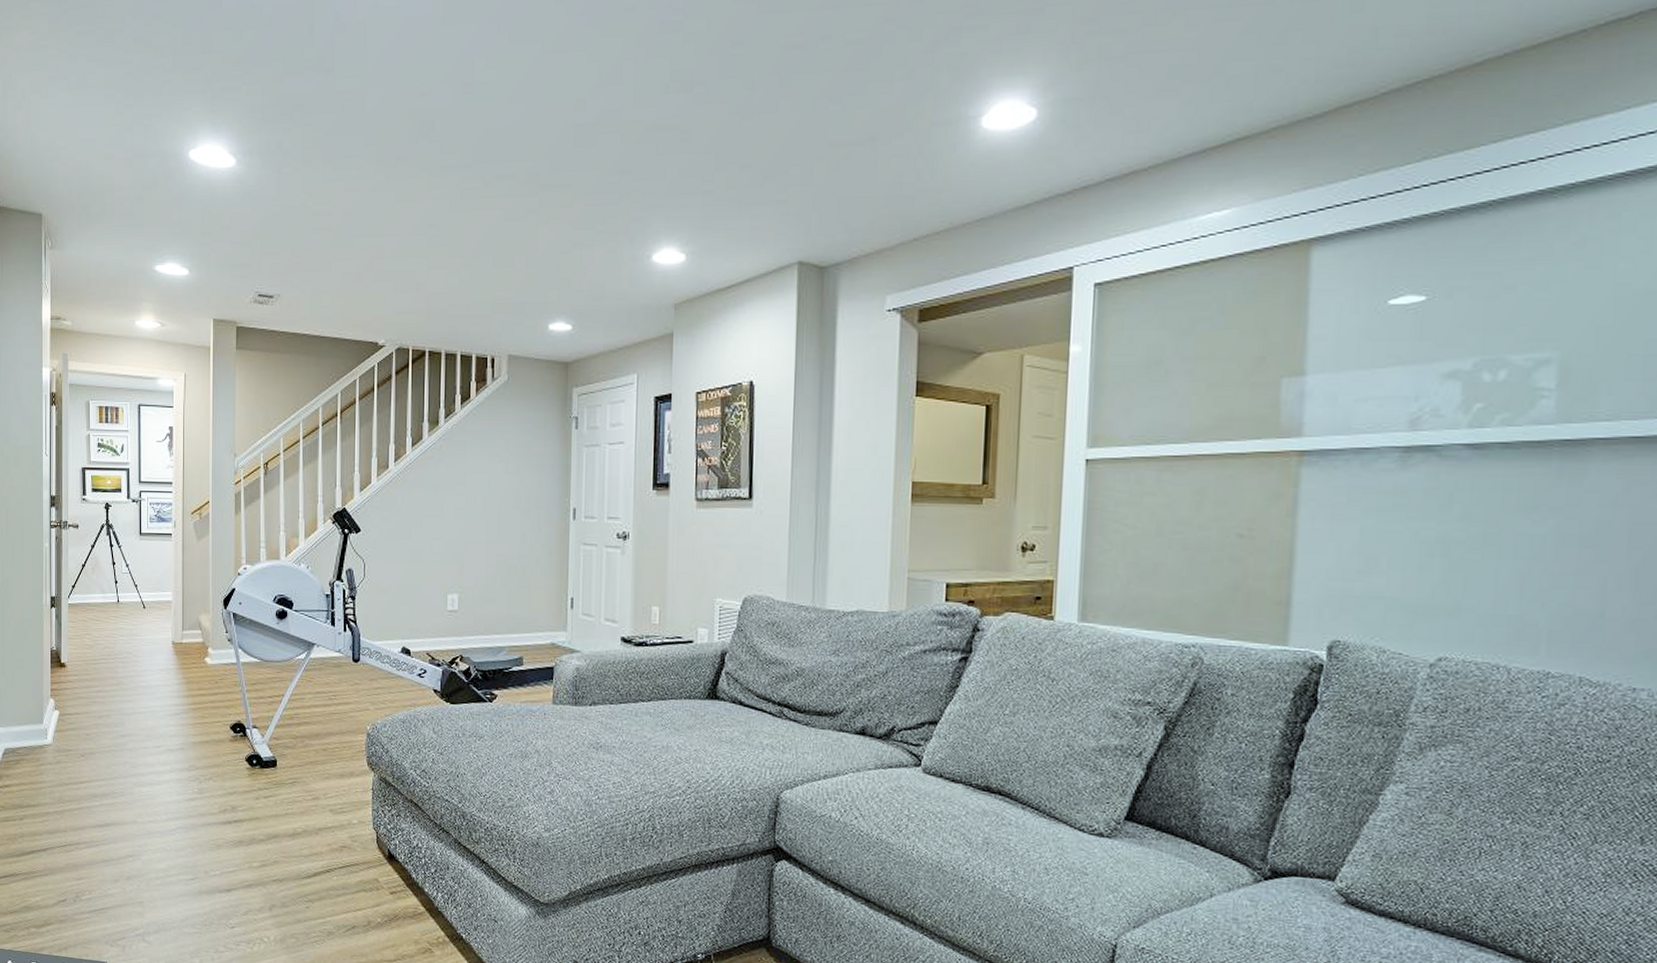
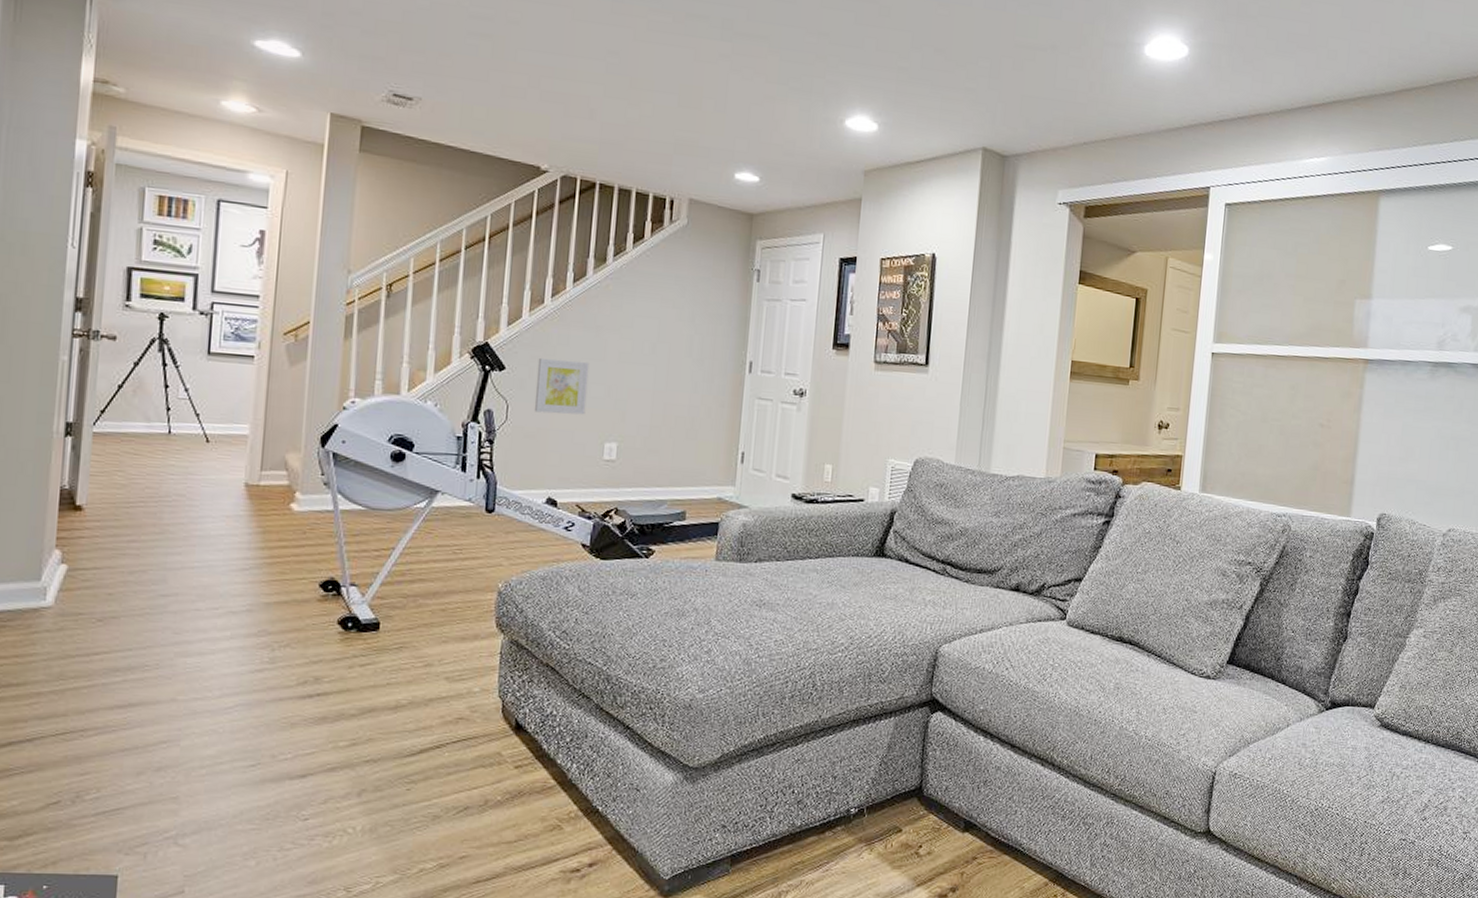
wall art: none [386,518,430,570] -> present [534,358,590,415]

